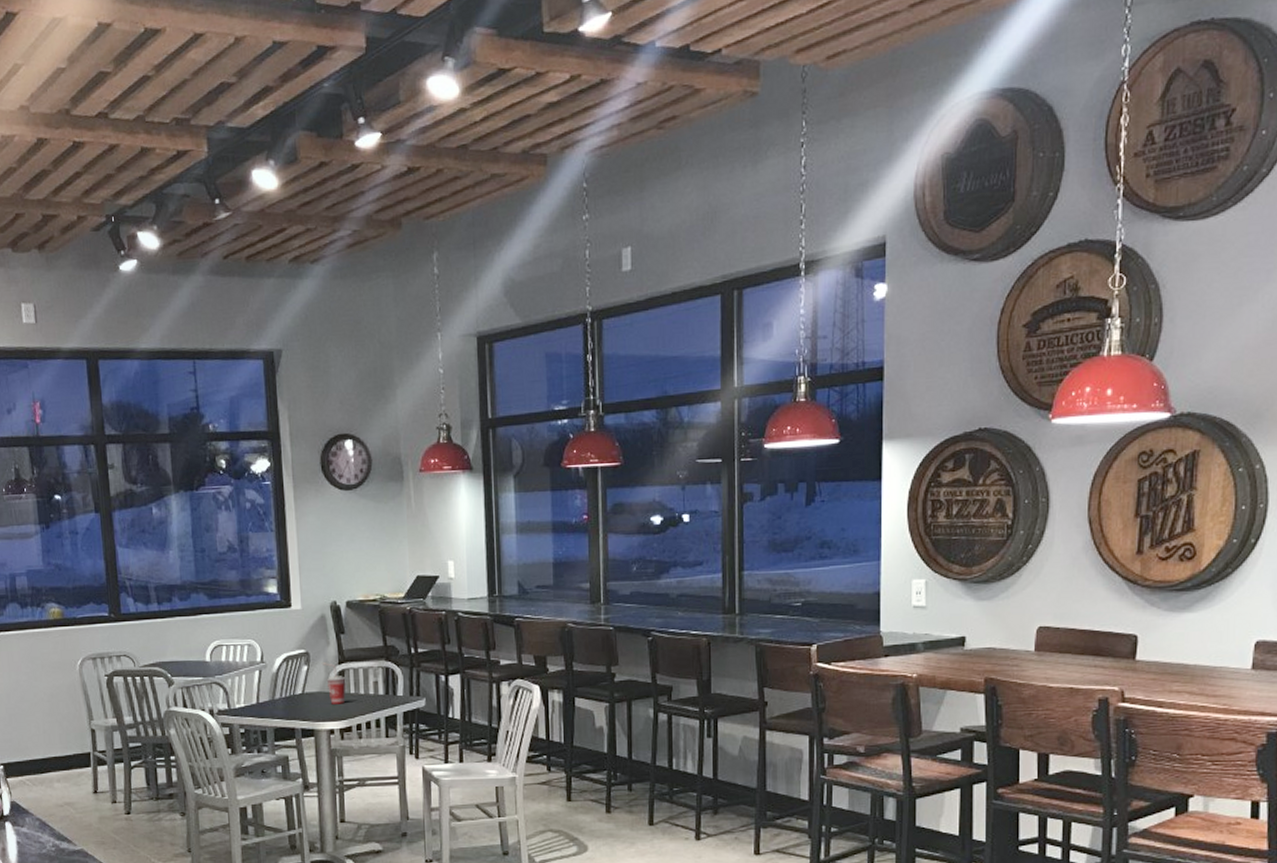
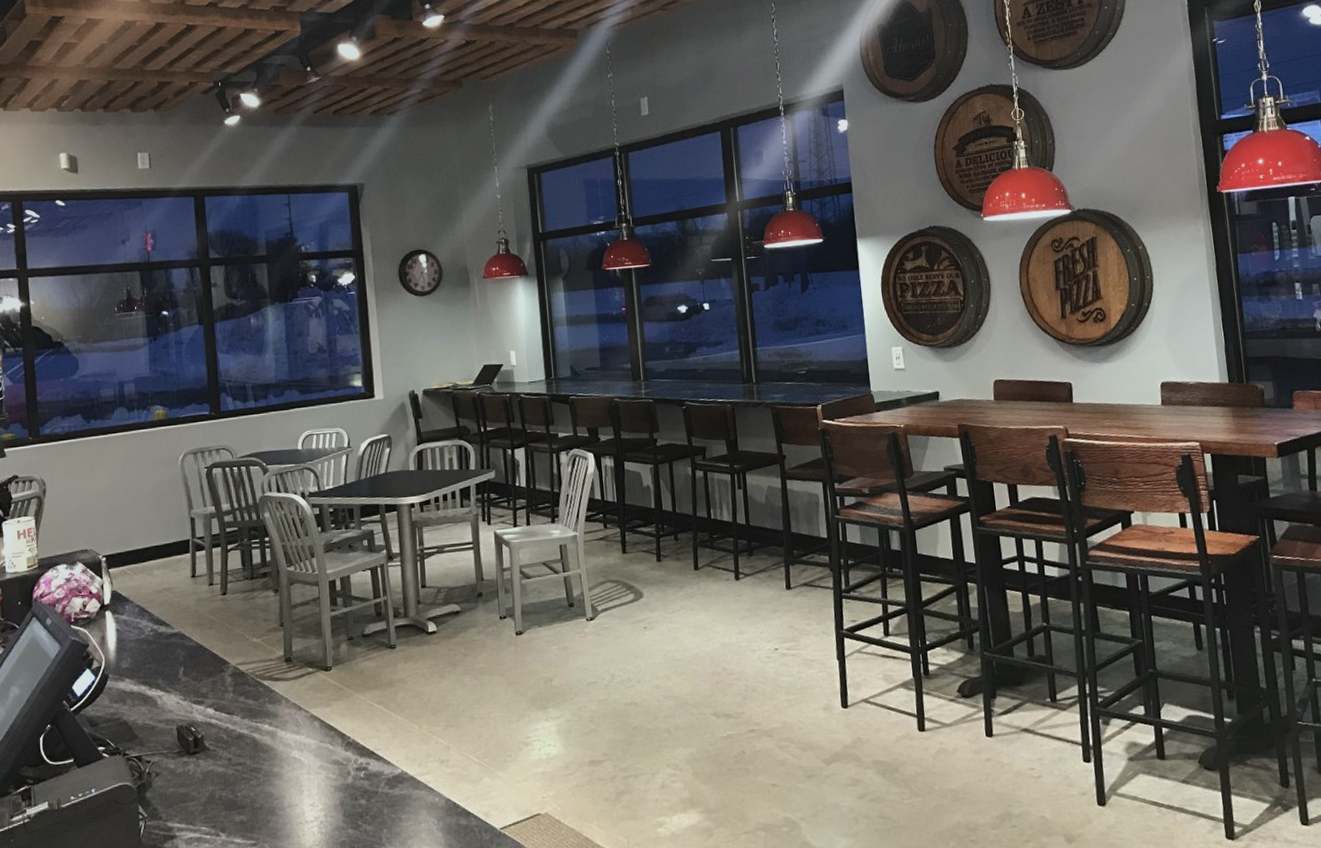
beverage cup: present [321,663,346,704] -> none [402,444,424,481]

